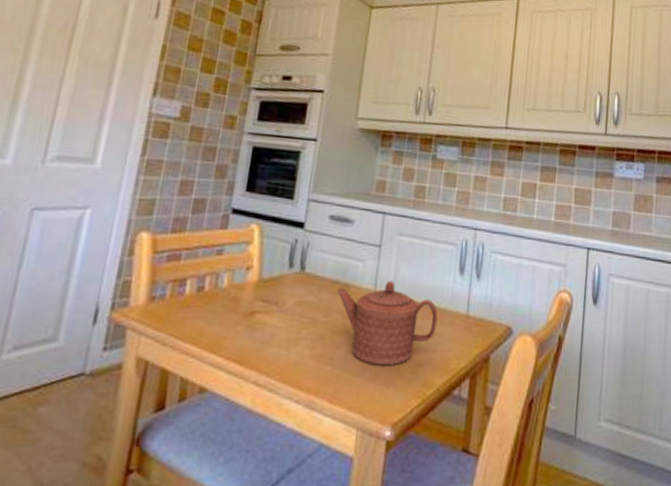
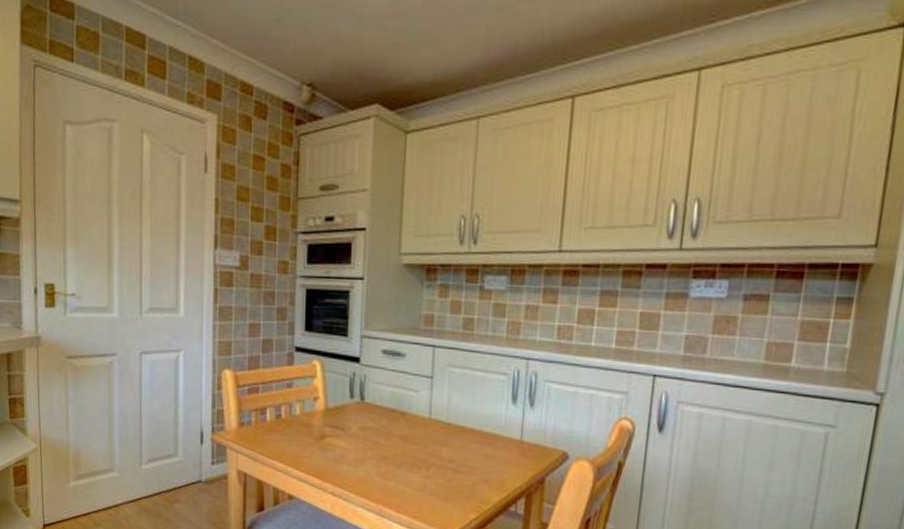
teapot: present [337,281,438,366] -> none [395,409,492,484]

